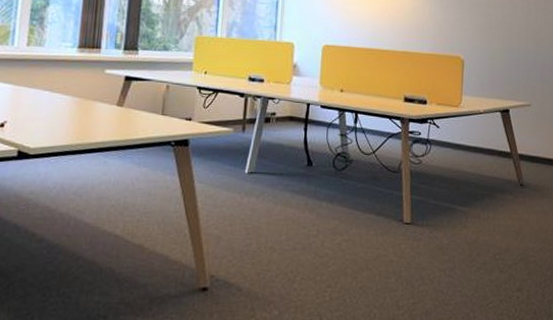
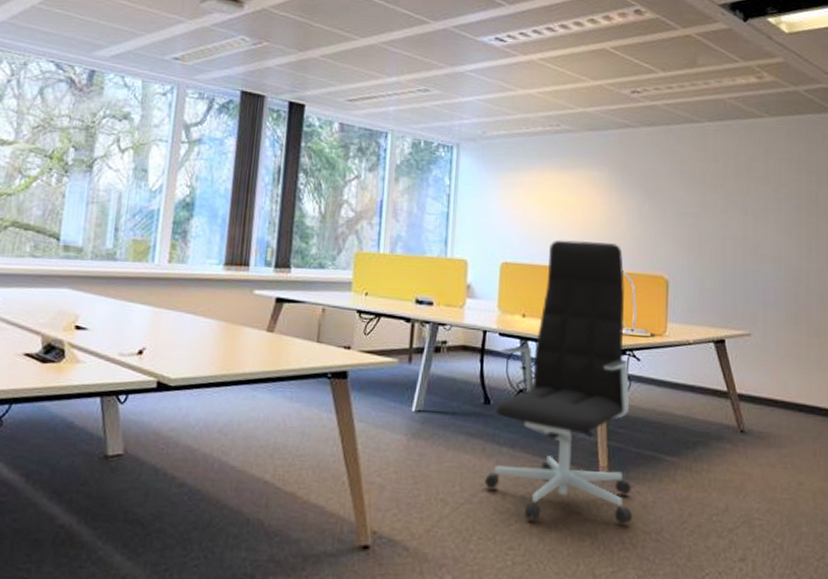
office chair: none [307,26,431,263] -> present [485,240,633,524]
table lamp: none [424,52,453,108] -> present [621,271,656,337]

